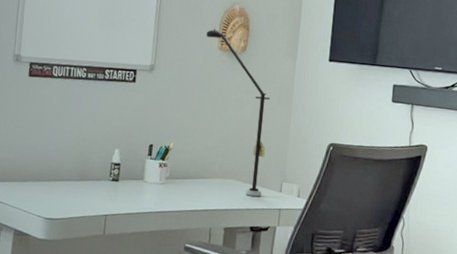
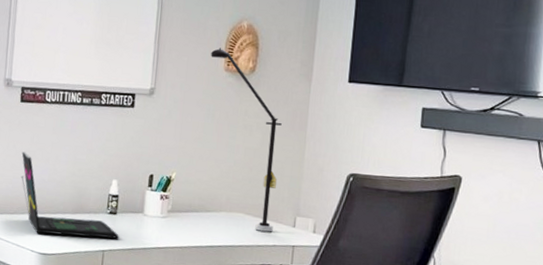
laptop: none [28,123,122,204] -> present [20,152,120,239]

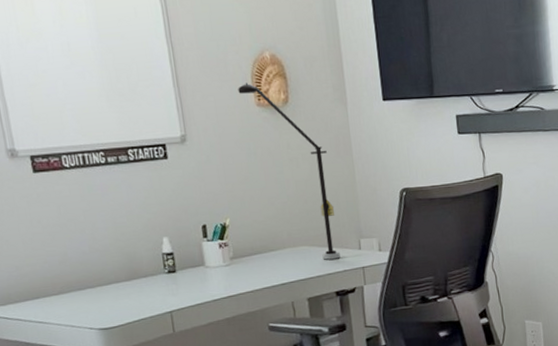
laptop: present [20,152,120,239] -> none [50,226,186,309]

